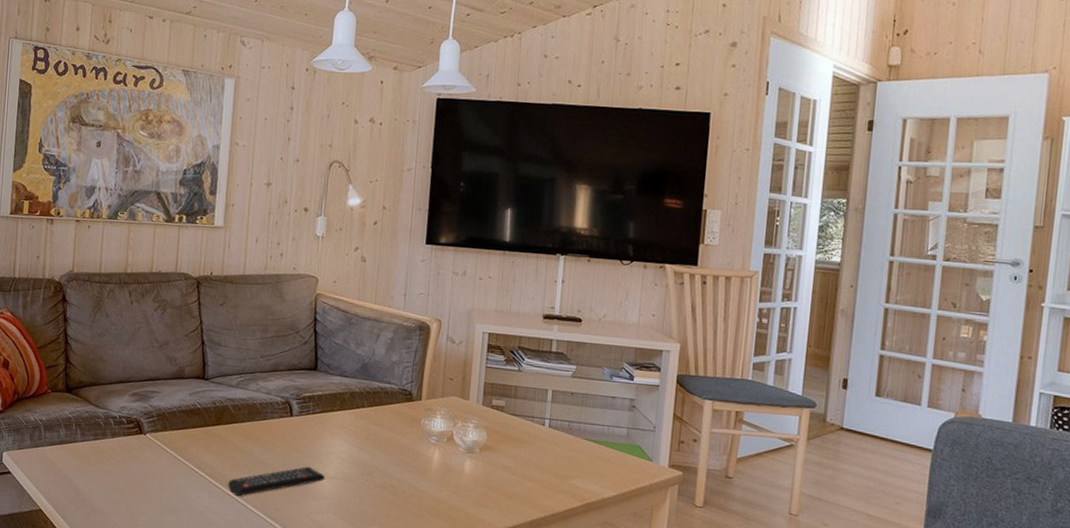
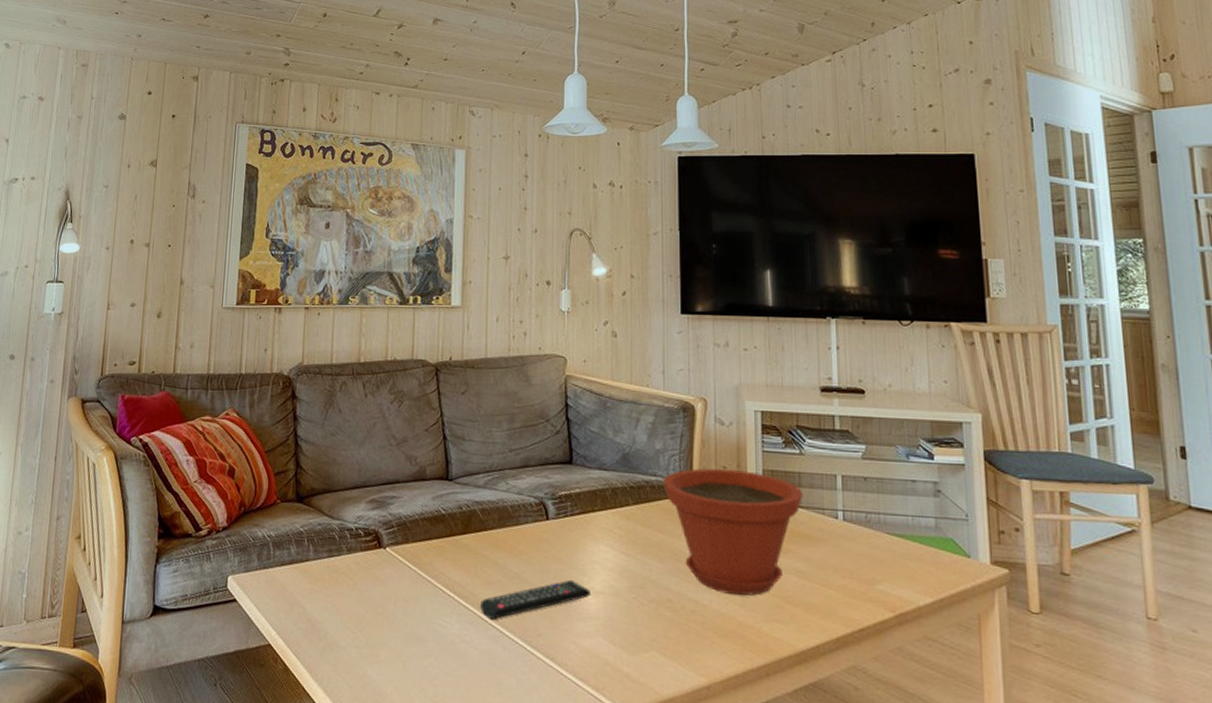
plant pot: none [396,379,517,485] -> present [664,468,803,596]

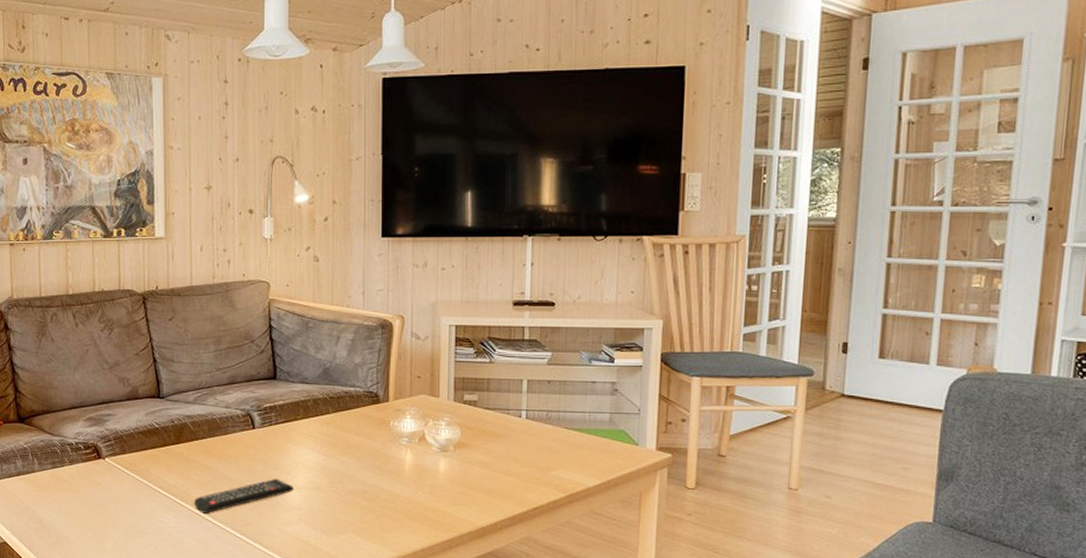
plant pot: present [664,468,803,596] -> none [362,379,490,485]

